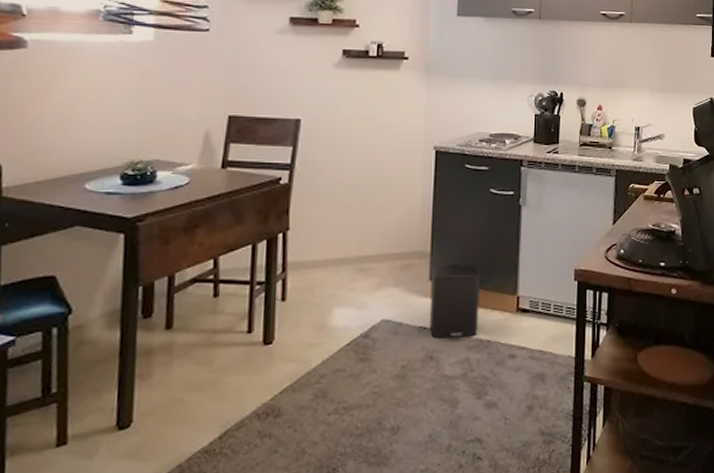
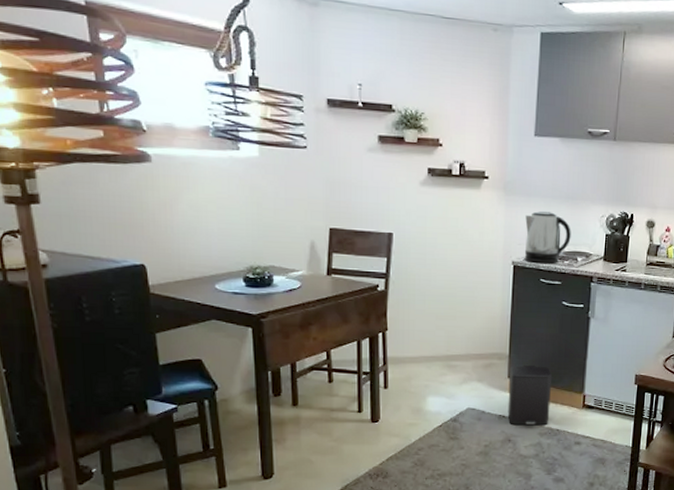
kettle: none [447,92,498,148] -> present [524,211,571,265]

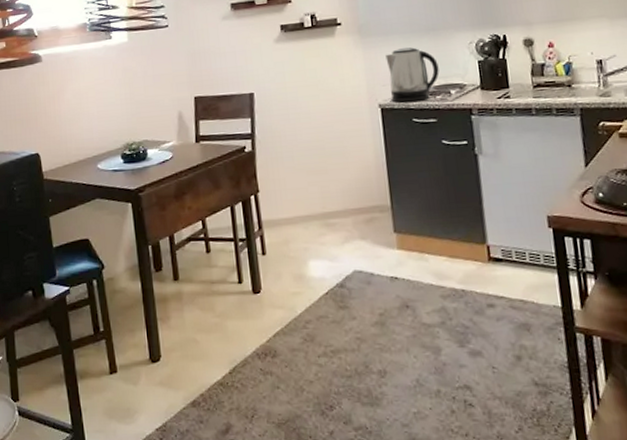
pedal bin: present [507,364,553,426] -> none [395,215,451,288]

